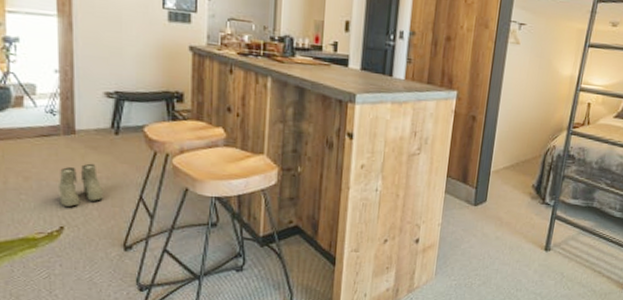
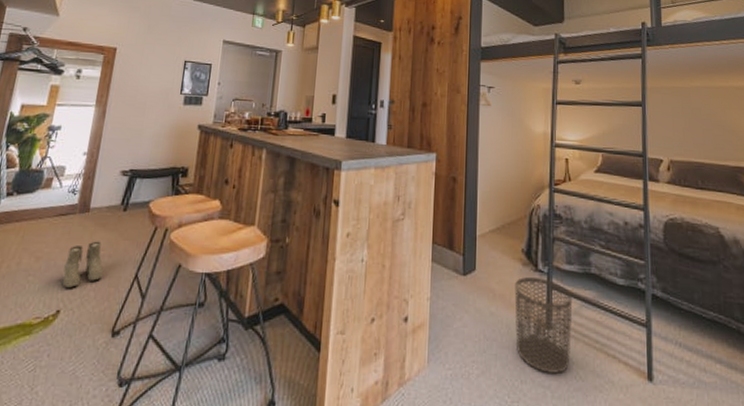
waste bin: none [516,209,573,284] -> present [514,277,573,374]

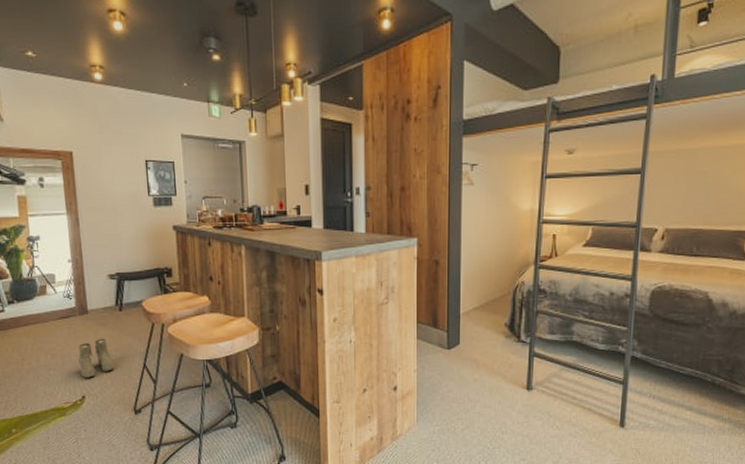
waste bin: present [514,277,573,374] -> none [497,348,553,425]

